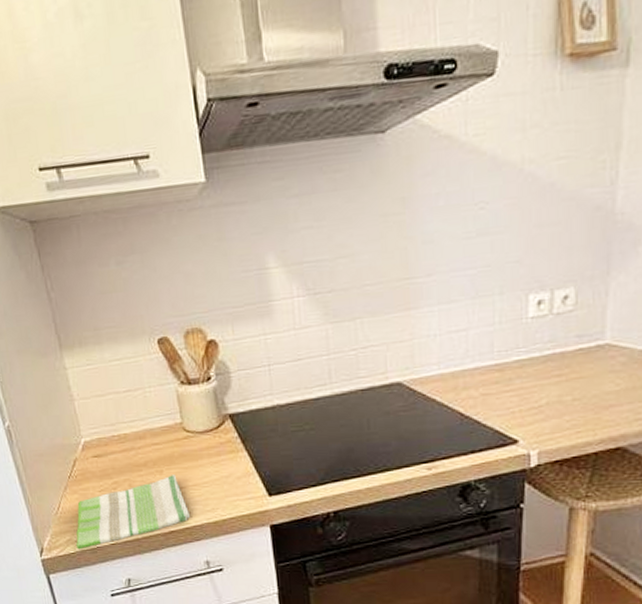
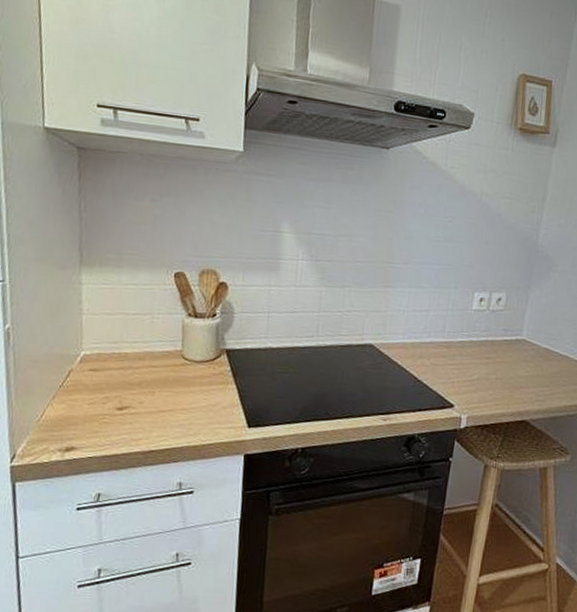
dish towel: present [75,475,191,550] -> none [51,397,173,460]

